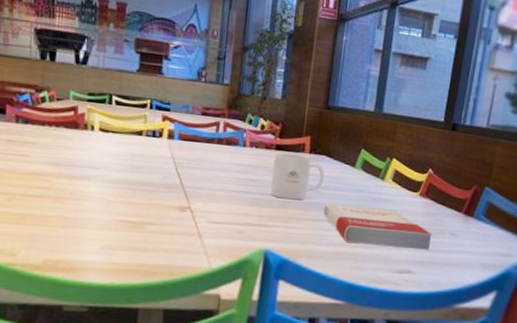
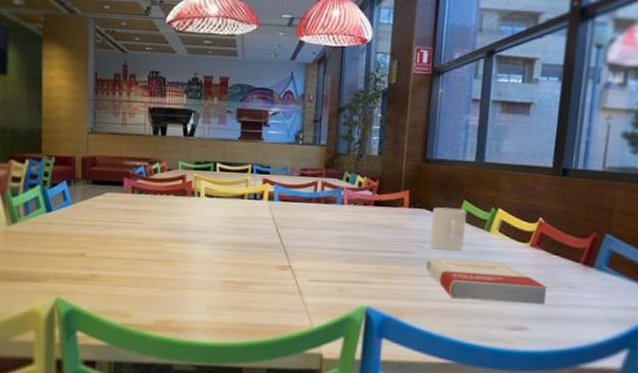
mug: present [270,153,324,201] -> none [370,209,425,256]
cup: none [327,154,365,198] -> present [429,207,468,252]

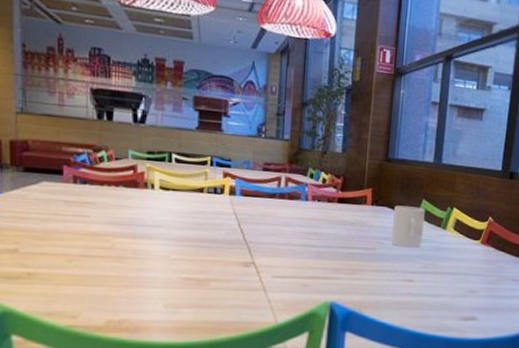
book: present [425,258,547,305] -> none [386,254,495,297]

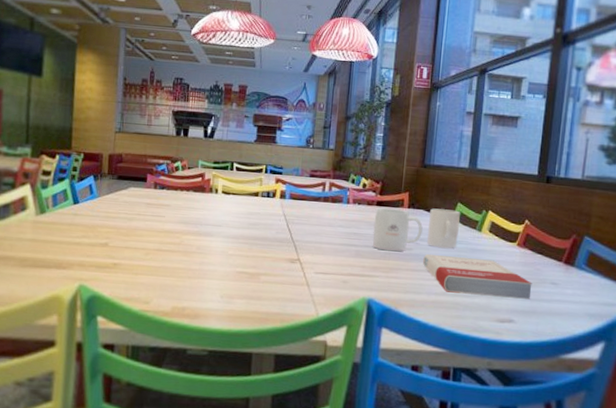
mug: none [334,206,387,252] -> present [372,208,423,252]
book: none [386,254,495,297] -> present [422,254,532,300]

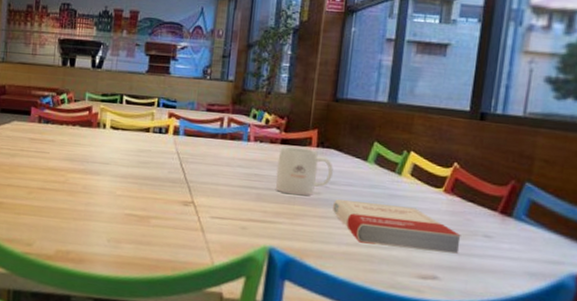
cup: present [426,208,461,249] -> none [337,148,378,194]

